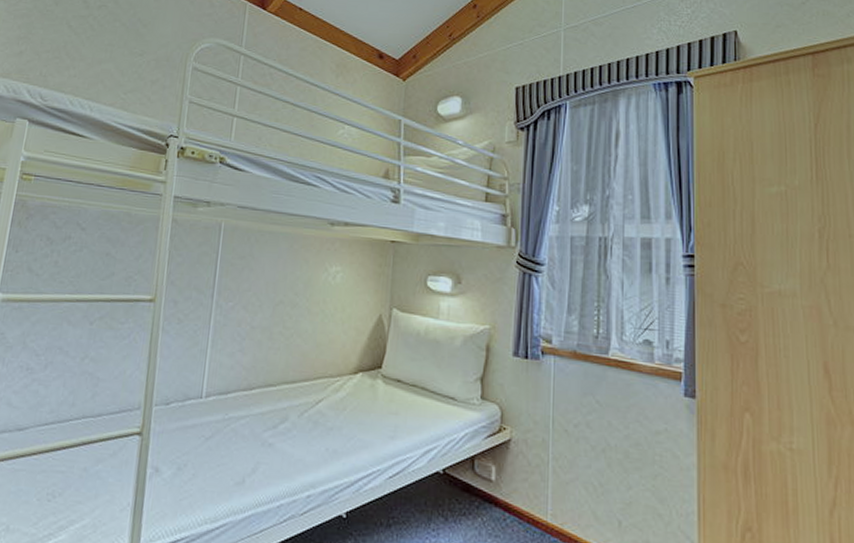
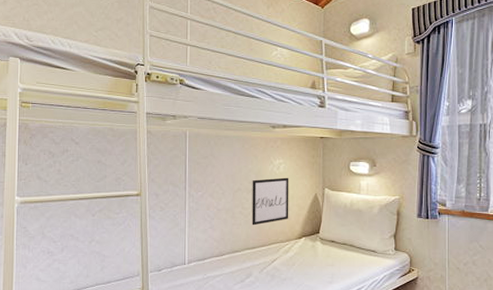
wall art: none [293,290,347,352] -> present [252,177,289,226]

